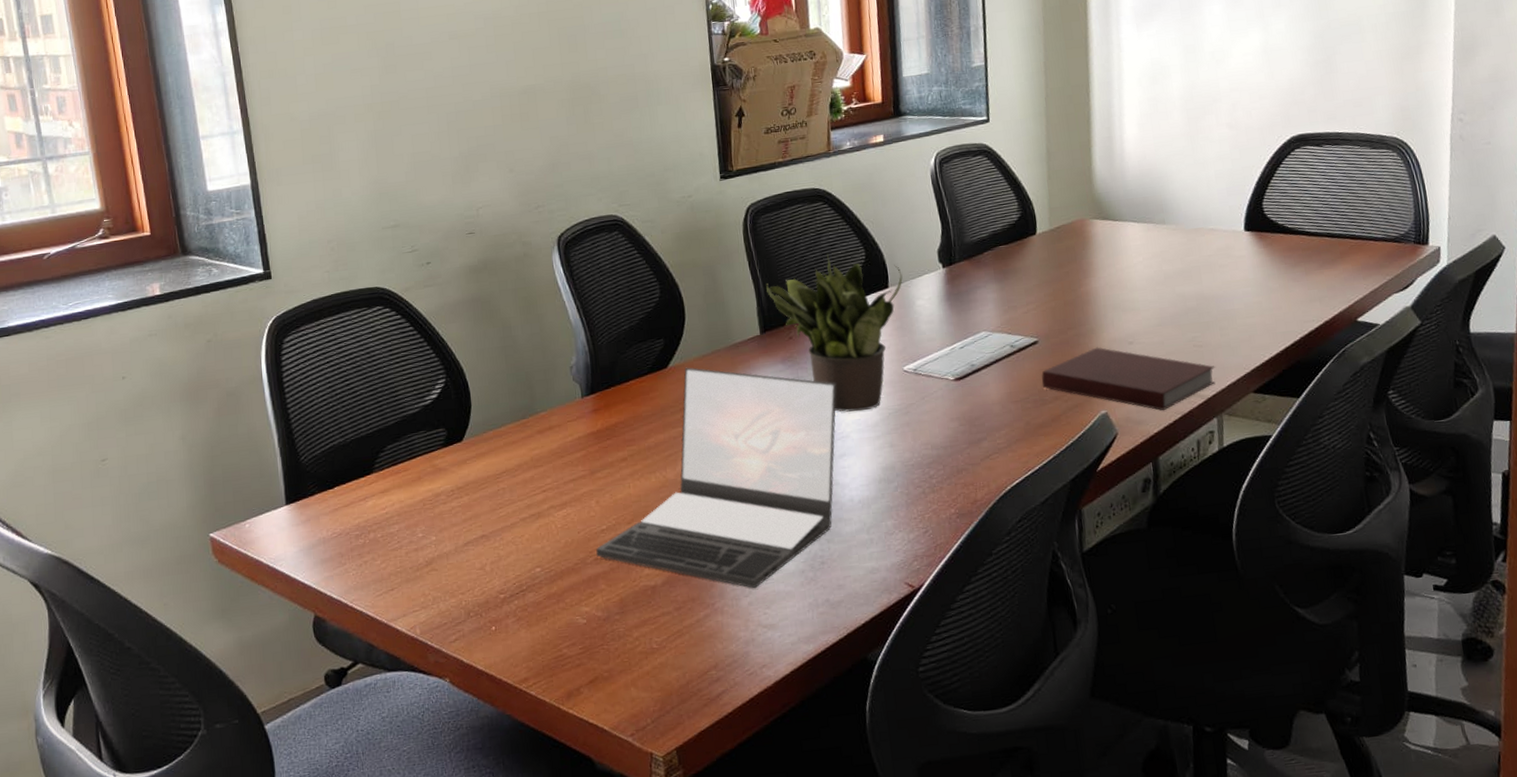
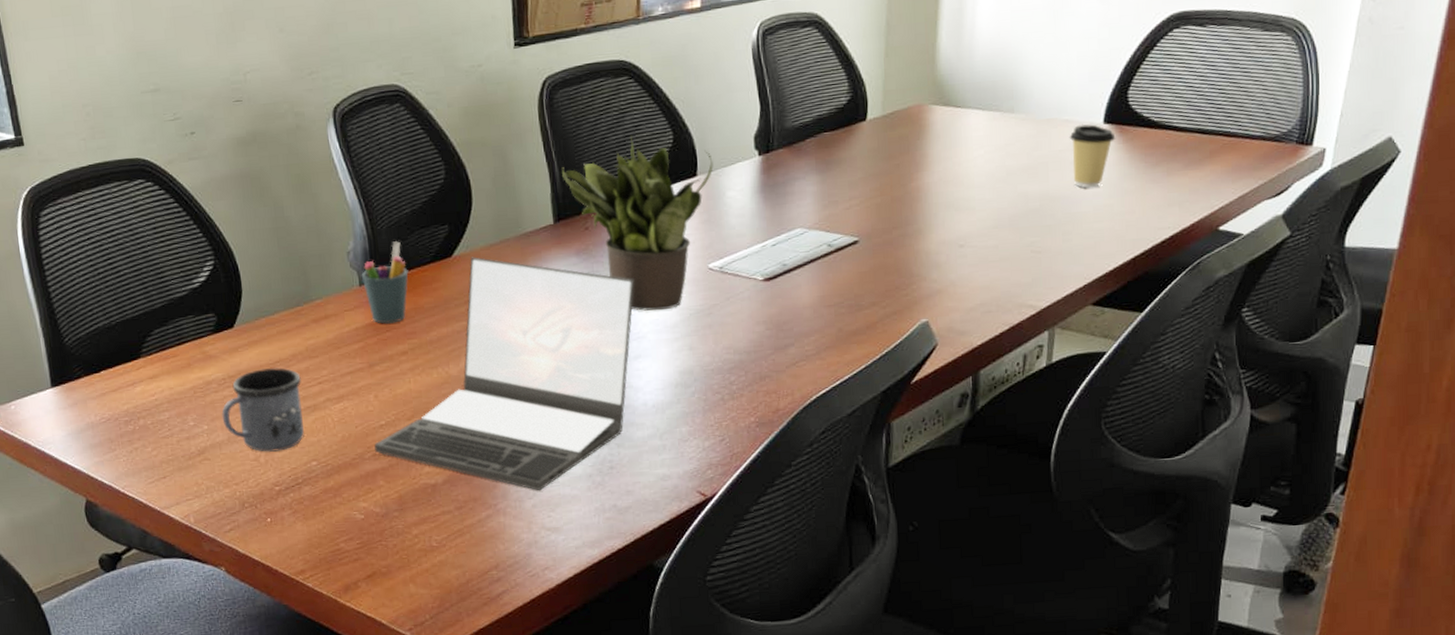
mug: none [449,478,529,561] -> present [222,368,304,452]
pen holder: none [583,355,627,433] -> present [361,241,409,324]
notebook: present [1041,347,1215,411] -> none [859,249,1053,322]
coffee cup: none [1216,232,1257,288] -> present [1069,124,1116,188]

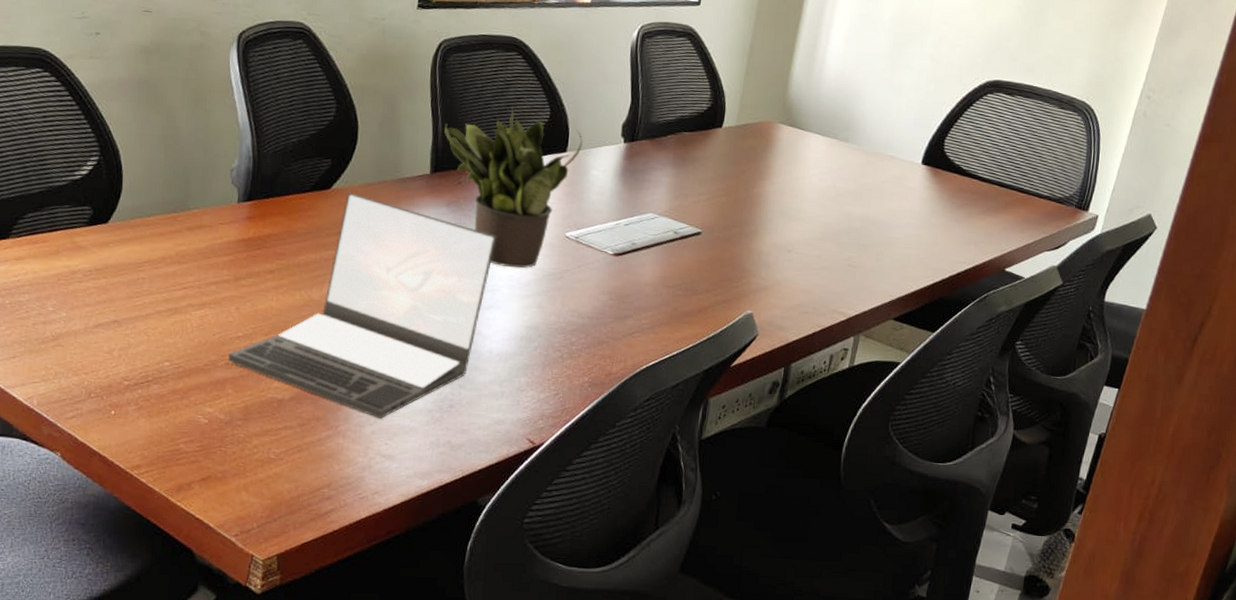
mug: present [222,368,304,452] -> none [82,266,167,348]
pen holder: present [361,241,409,324] -> none [241,166,287,242]
coffee cup: present [1069,124,1116,188] -> none [890,161,930,218]

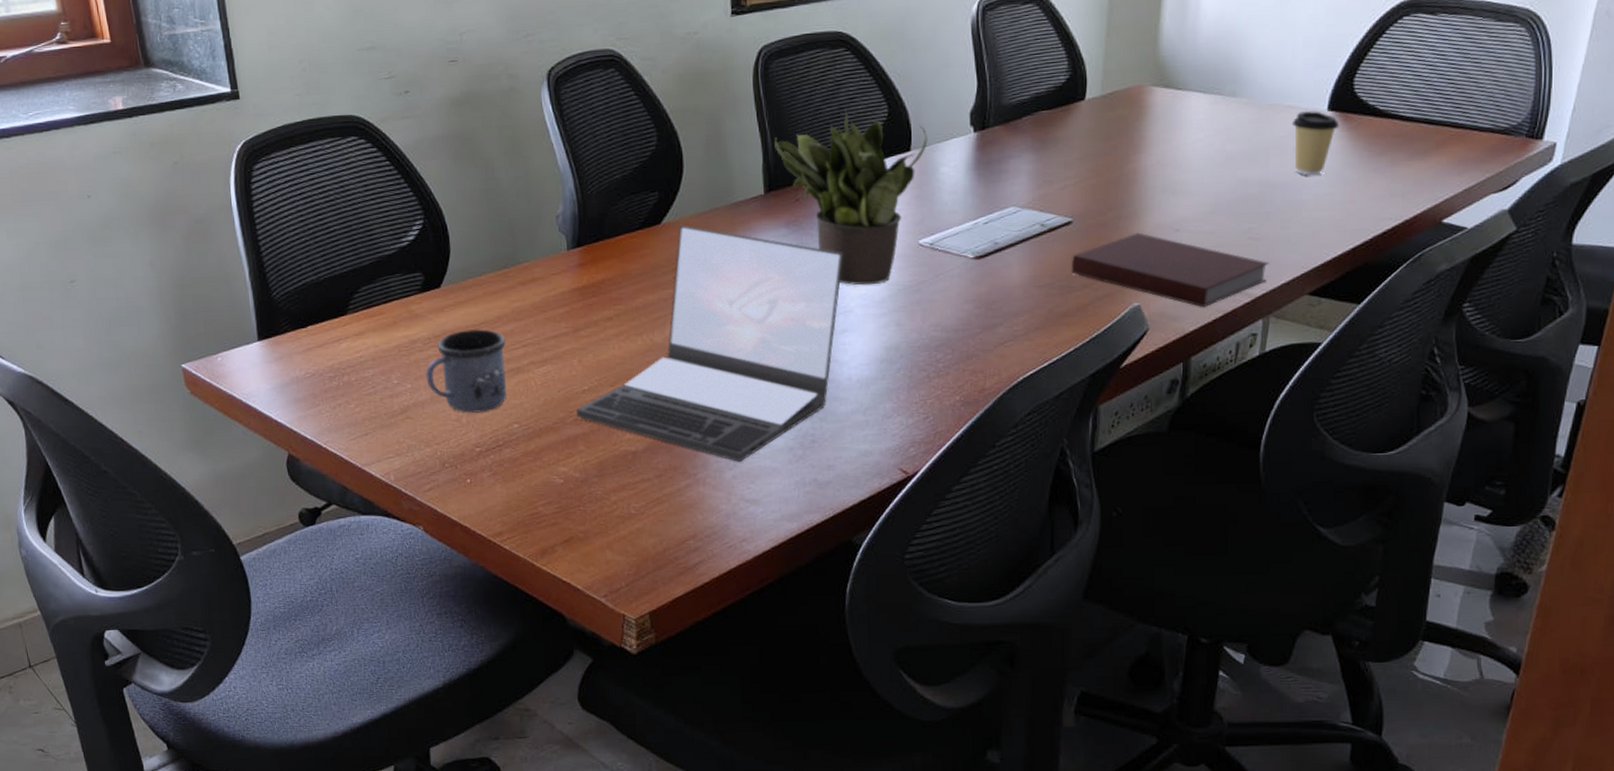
mug: none [82,266,167,348] -> present [425,329,507,413]
notebook: none [696,249,864,322] -> present [1071,232,1269,308]
coffee cup: none [890,161,930,218] -> present [1291,110,1340,176]

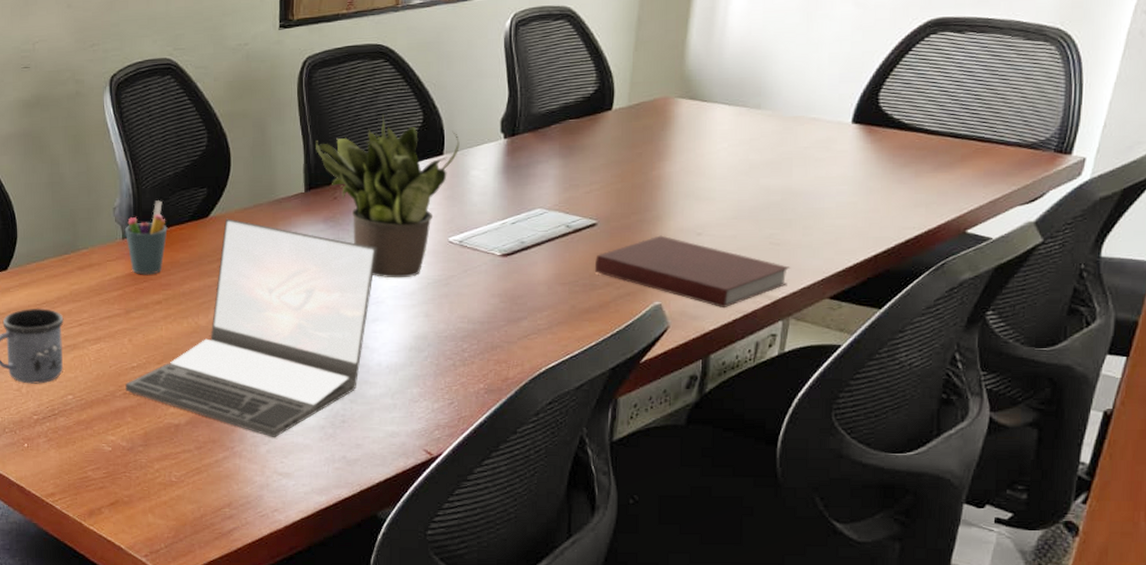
pen holder: none [569,206,617,289] -> present [124,200,168,275]
coffee cup: present [1291,110,1340,176] -> none [815,122,864,185]

